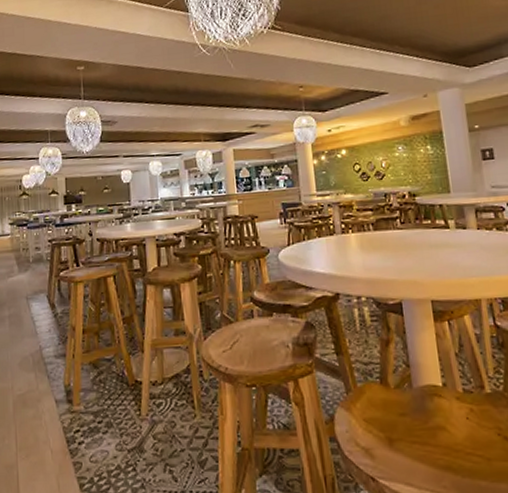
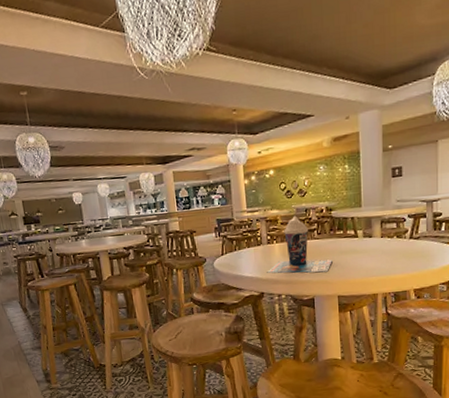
beverage cup: none [342,201,421,270] -> present [267,215,332,273]

